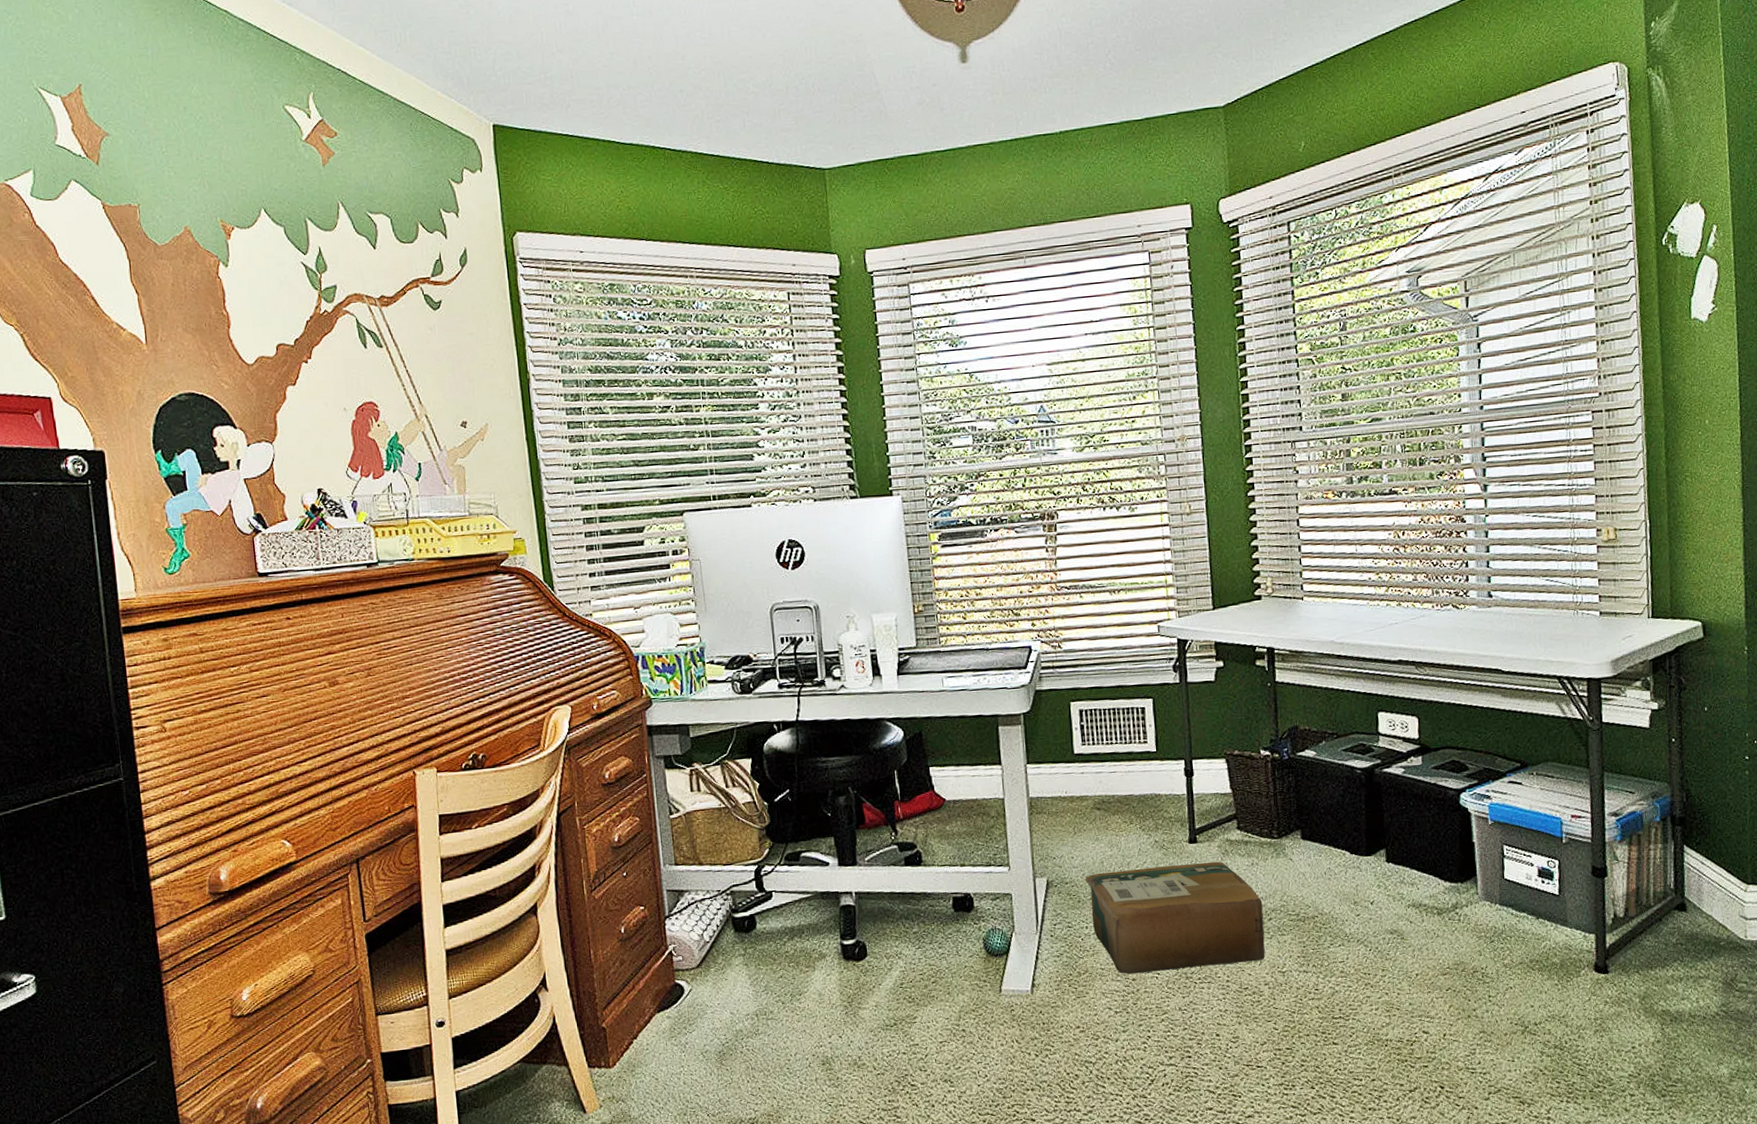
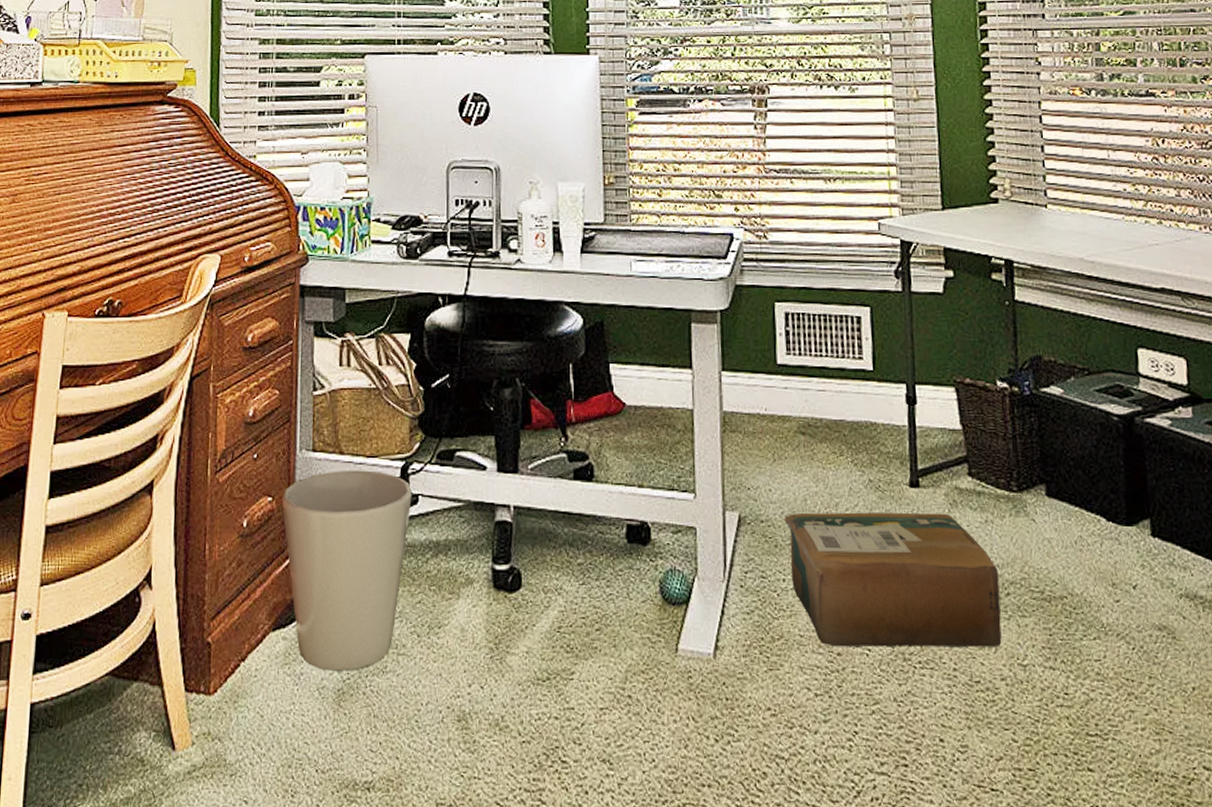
trash can: none [653,875,767,1039] -> present [282,470,412,671]

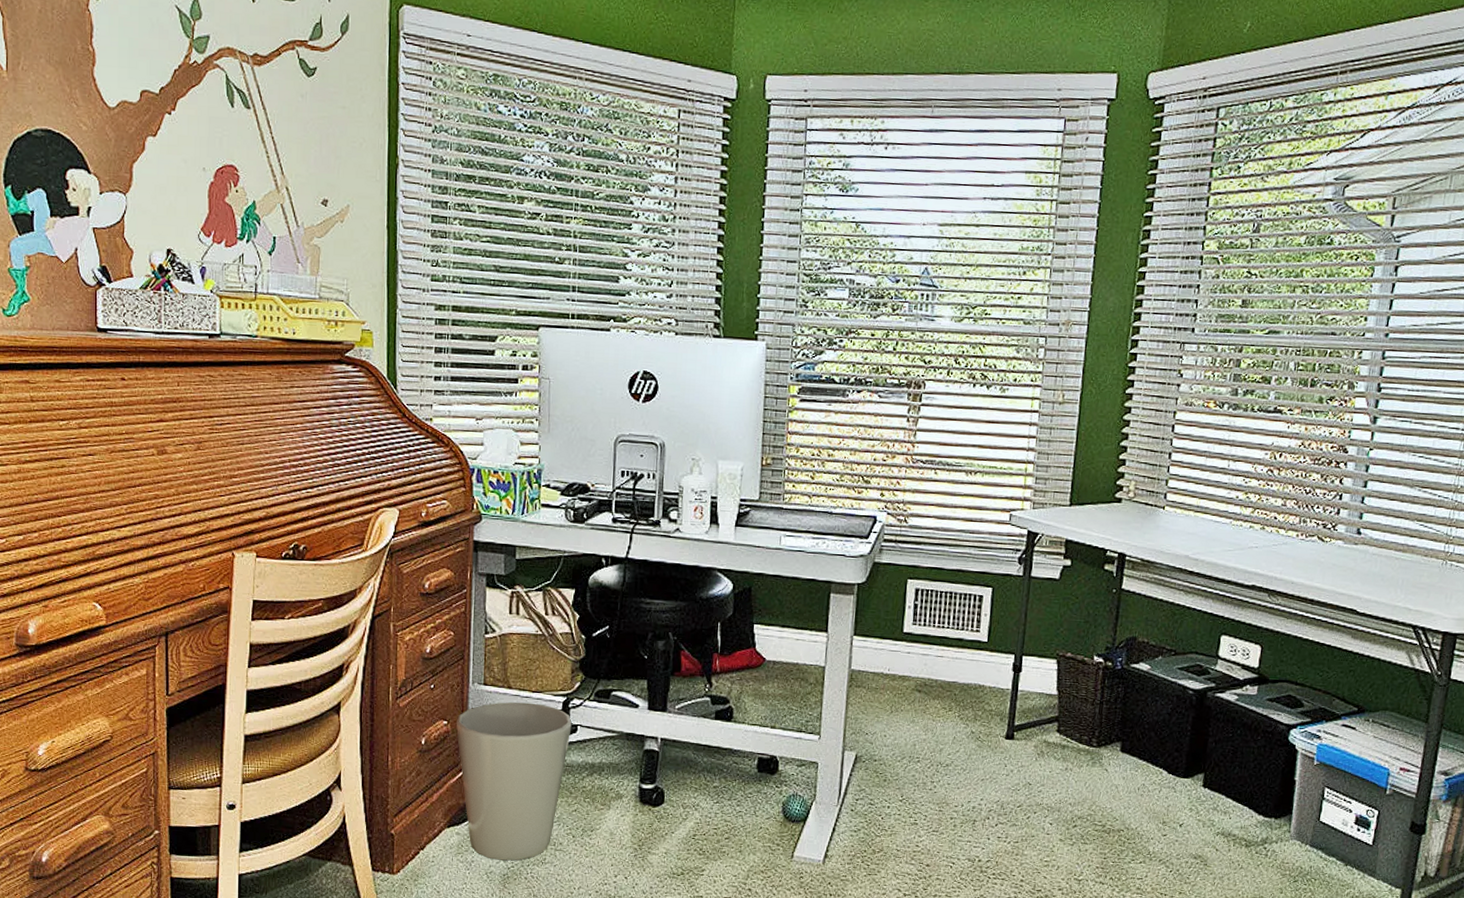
cardboard box: present [784,512,1002,647] -> none [894,755,1070,866]

